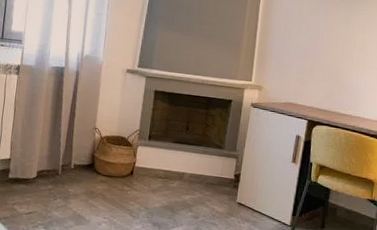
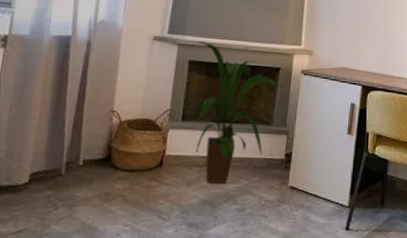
house plant: none [157,75,232,194] -> present [192,41,281,183]

